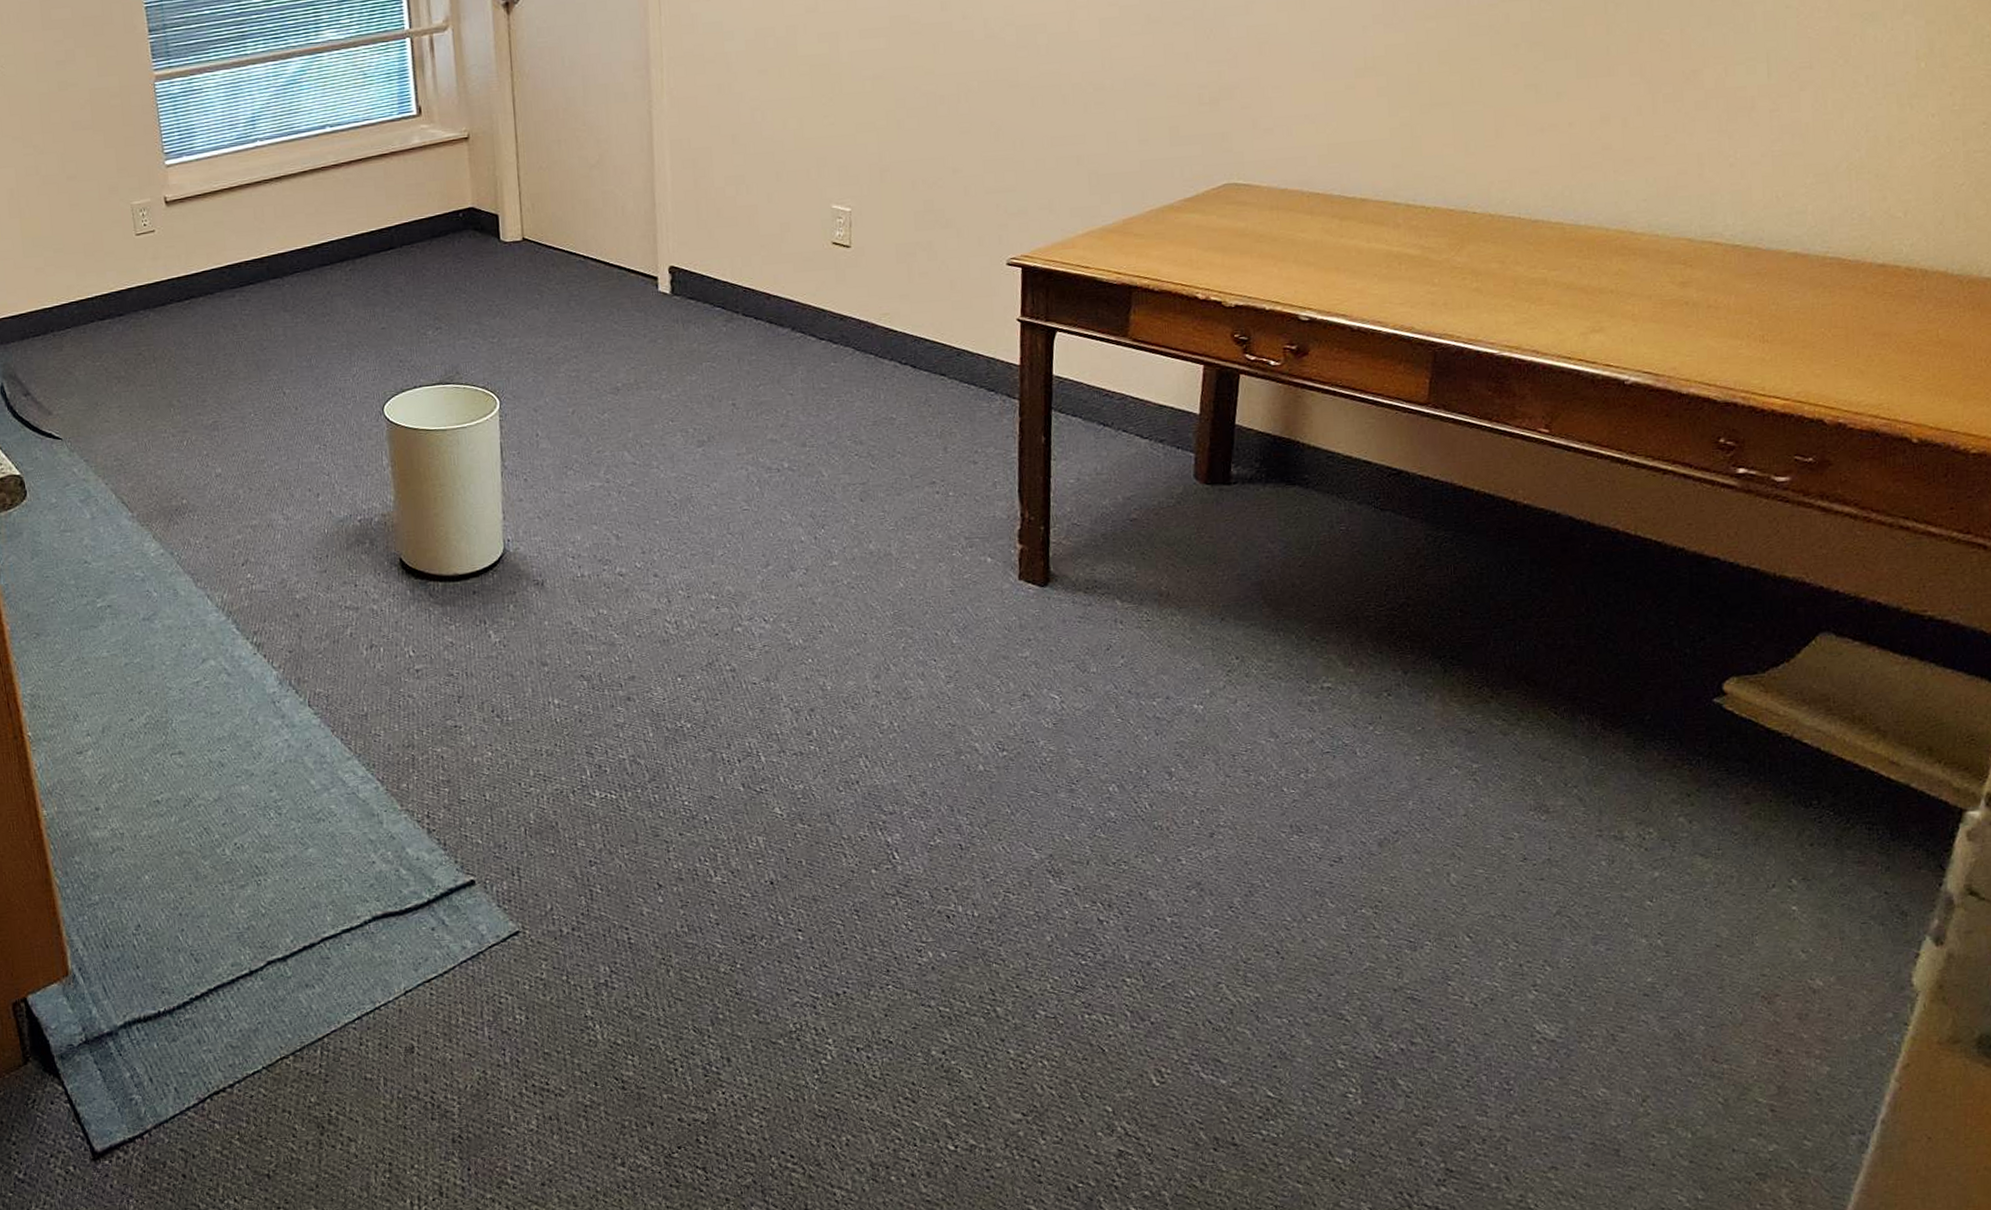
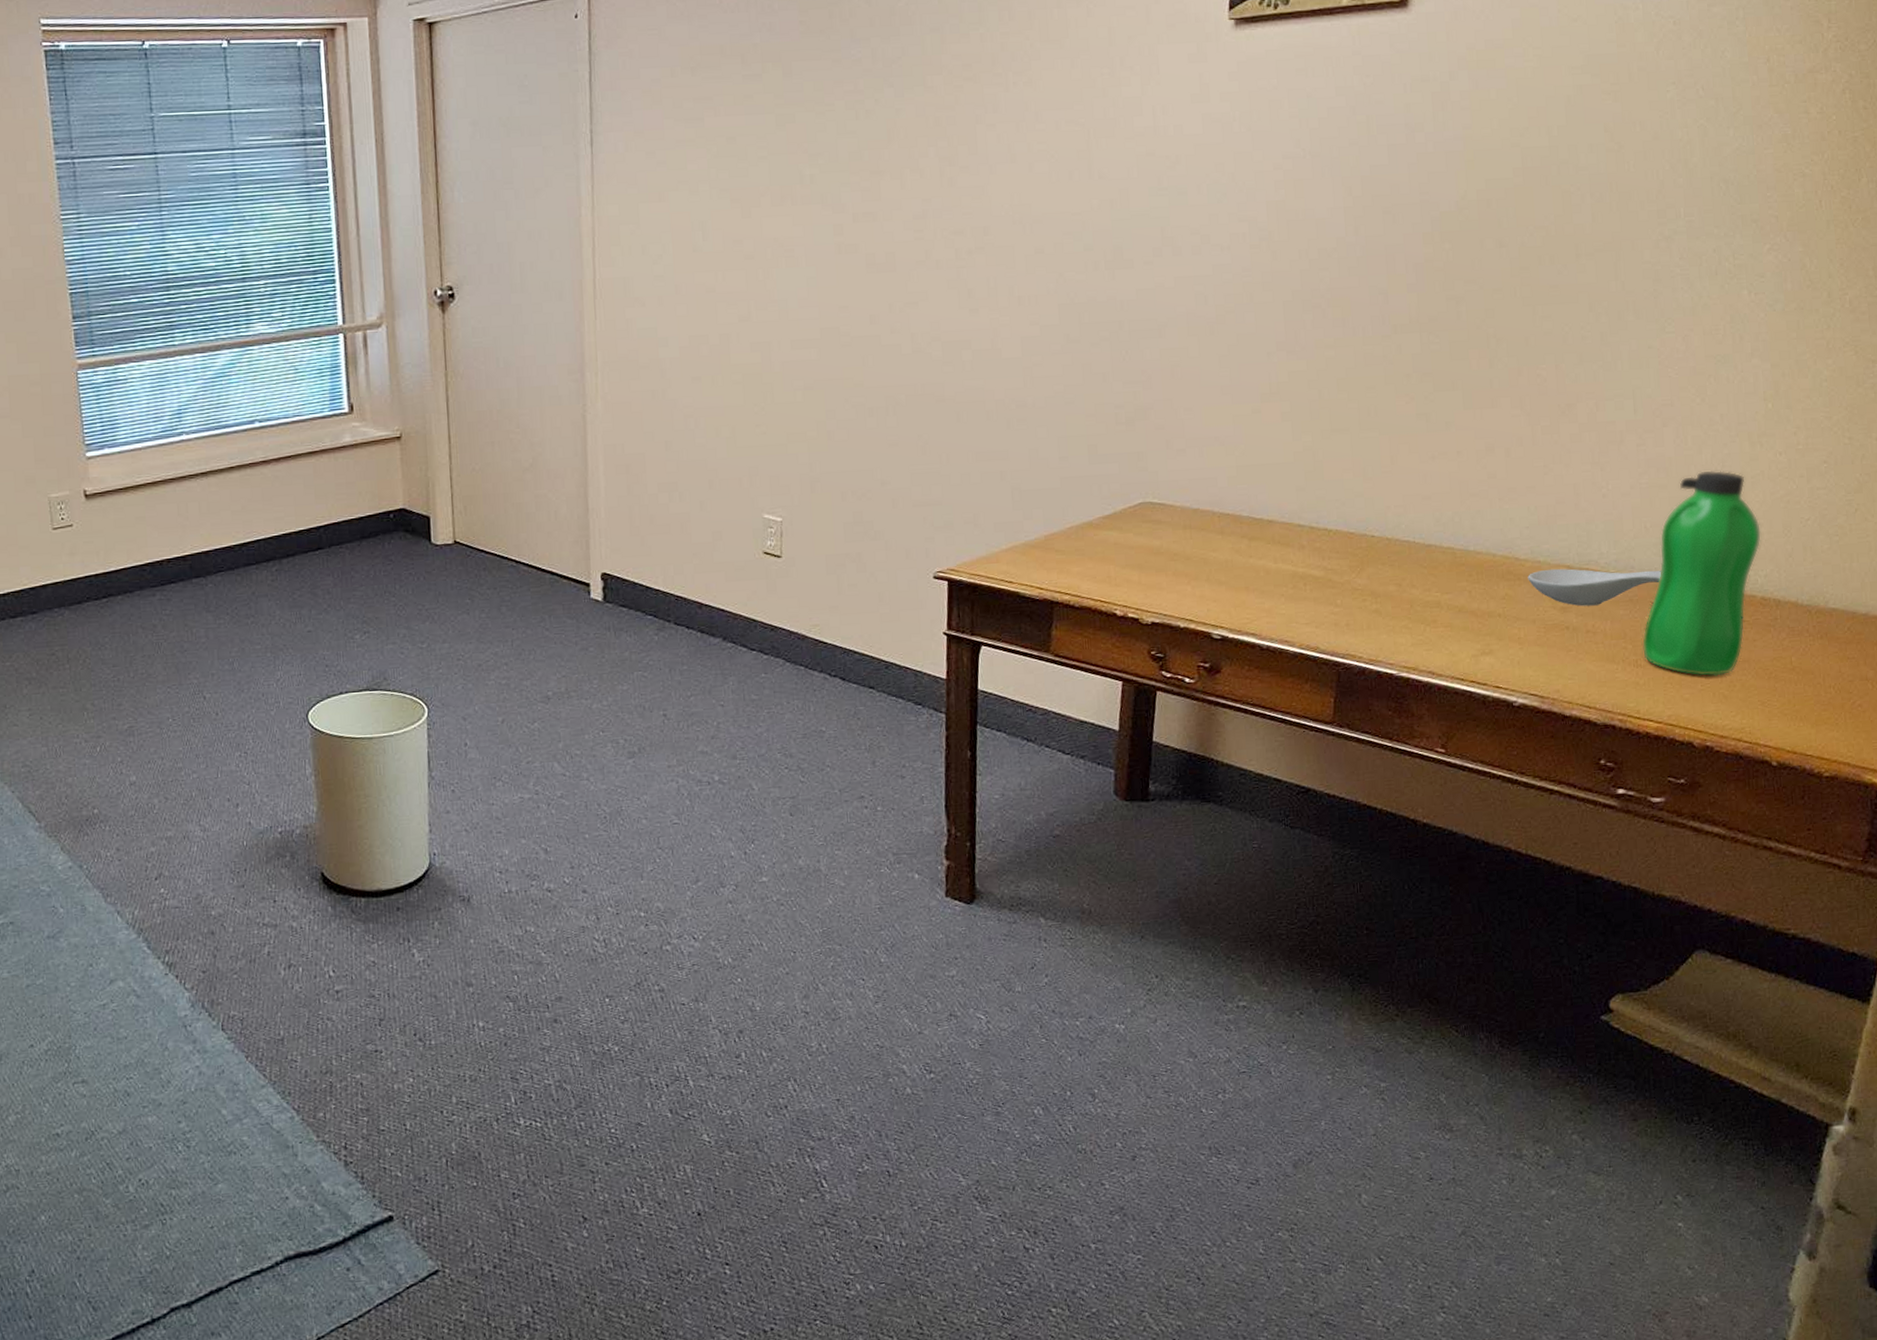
spoon rest: none [1644,241,1794,281] -> present [1528,568,1662,607]
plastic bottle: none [1770,135,1908,351] -> present [1642,470,1761,676]

